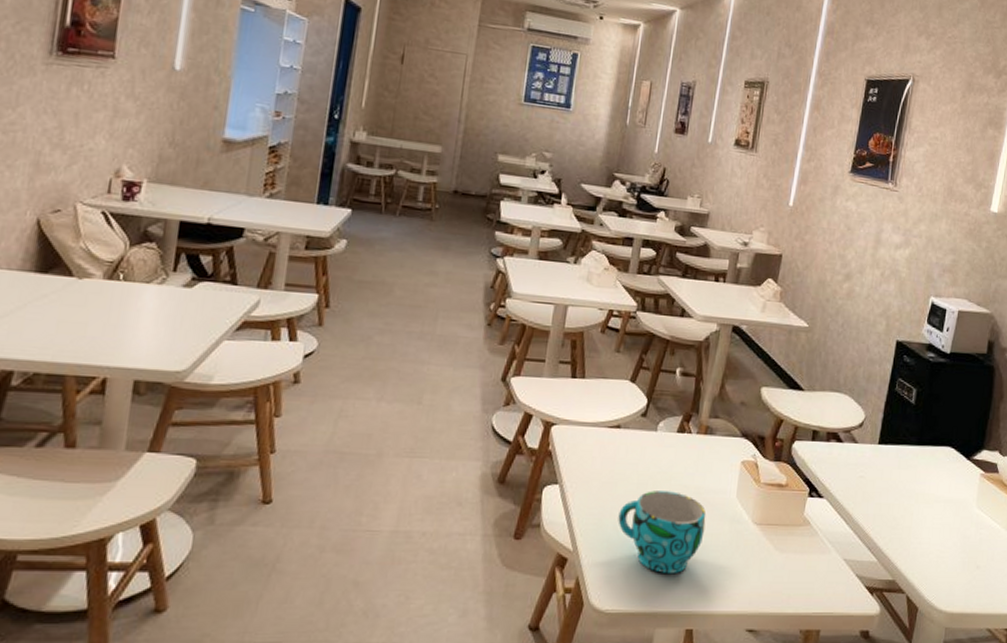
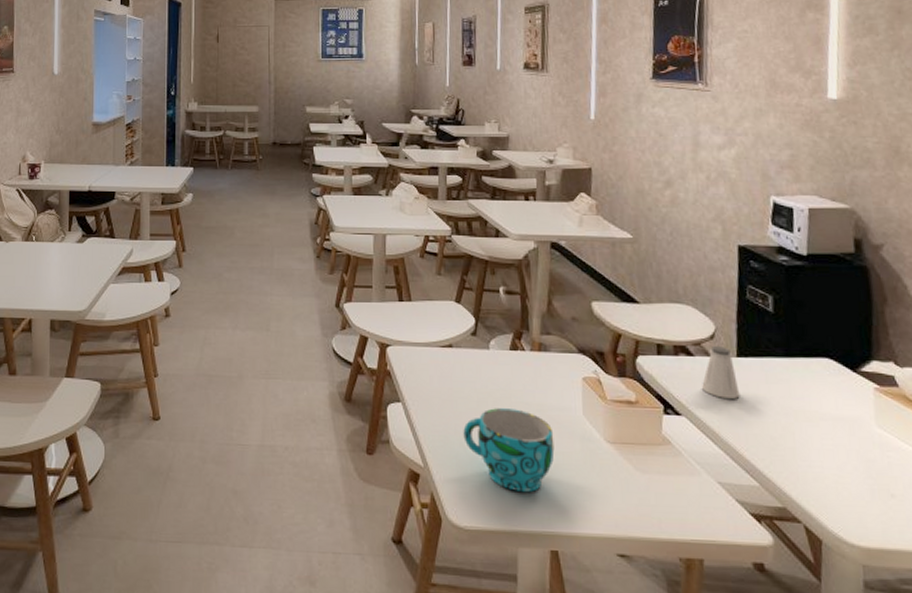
saltshaker: none [844,433,876,483] -> present [701,345,740,399]

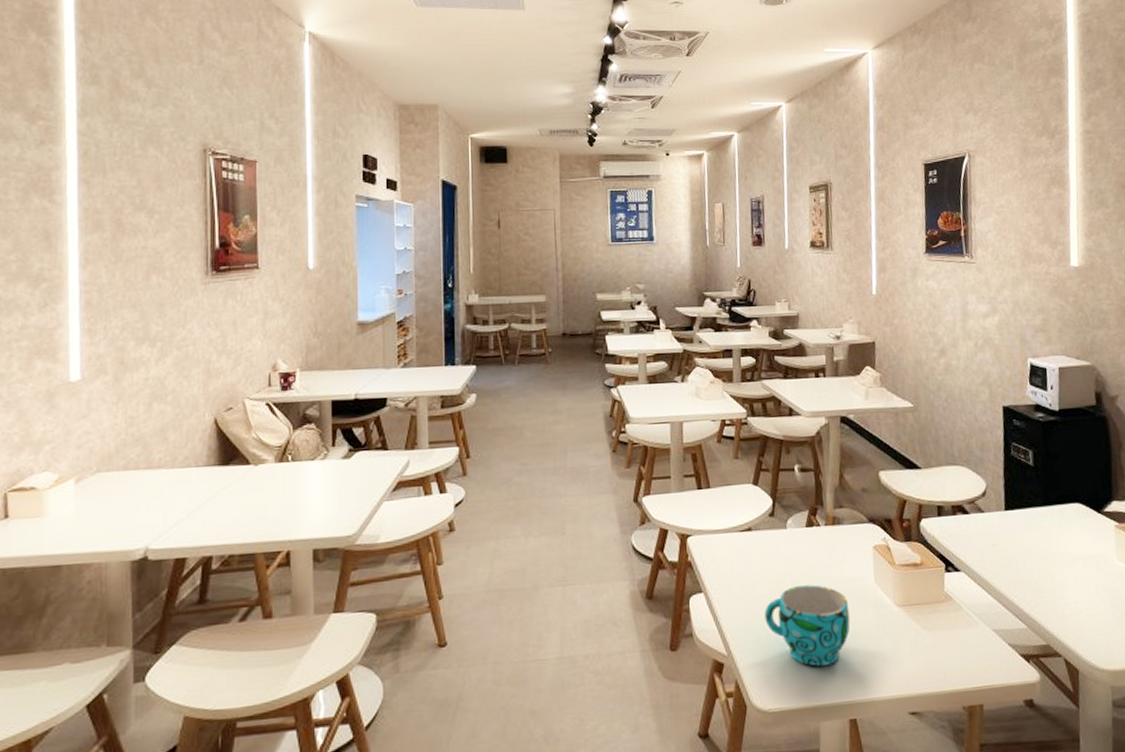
saltshaker: present [701,345,740,399] -> none [976,501,1009,551]

